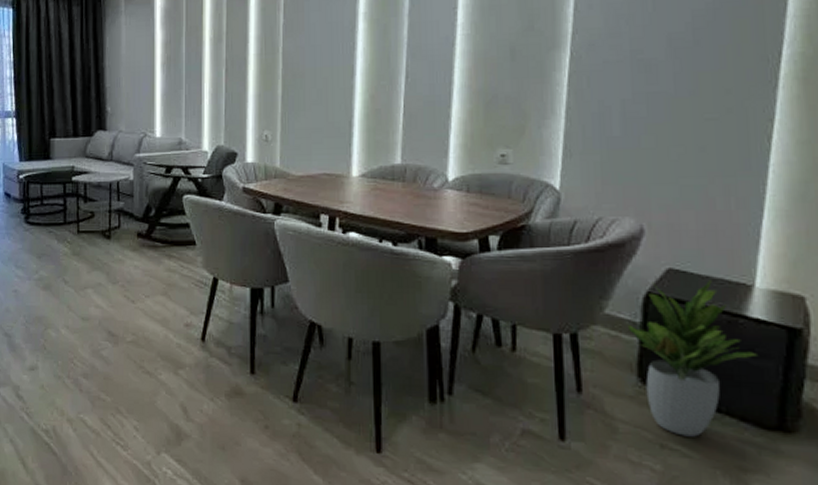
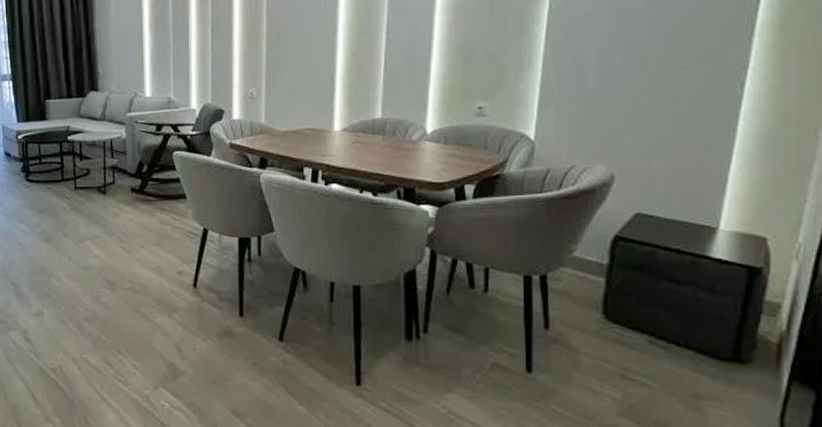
potted plant: present [627,280,757,437] -> none [594,223,717,368]

